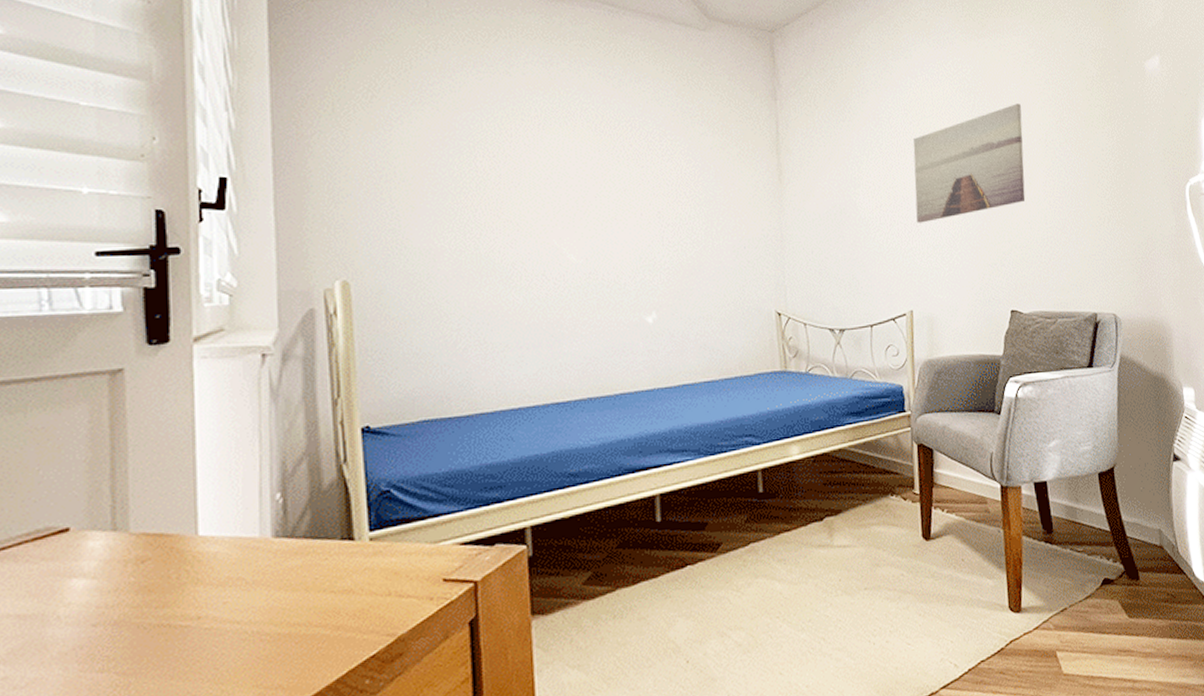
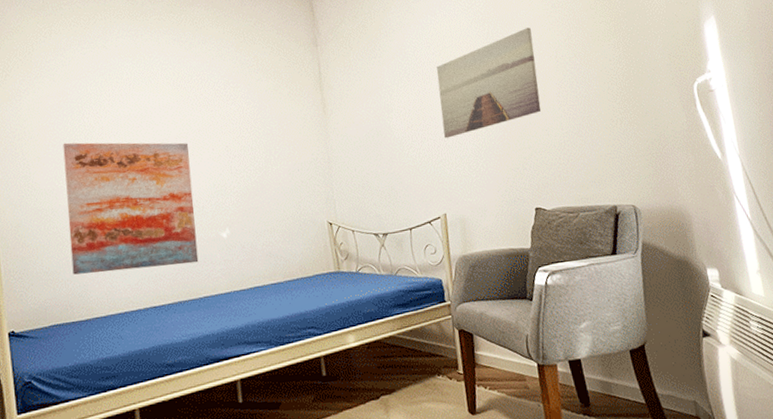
wall art: none [446,190,616,359] -> present [63,142,199,275]

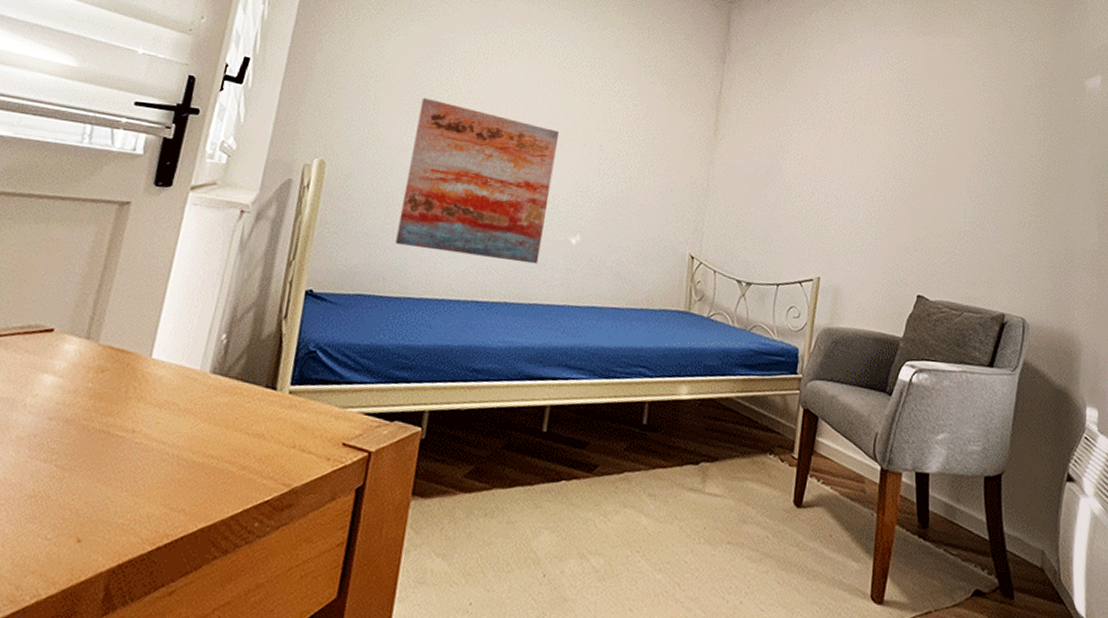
wall art: present [436,27,542,139] -> none [838,100,956,197]

